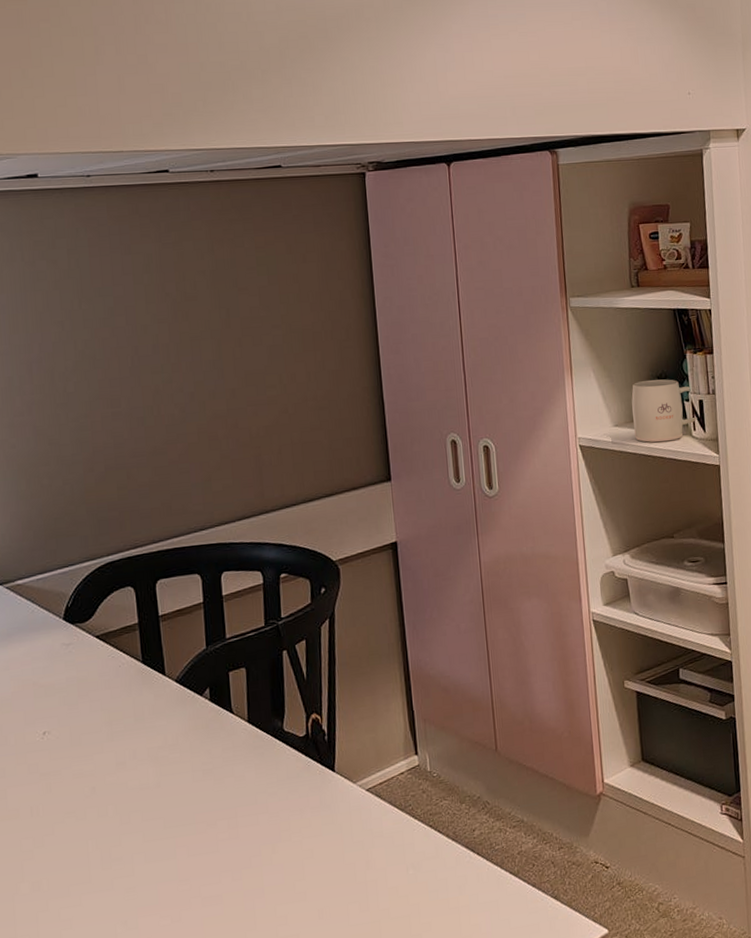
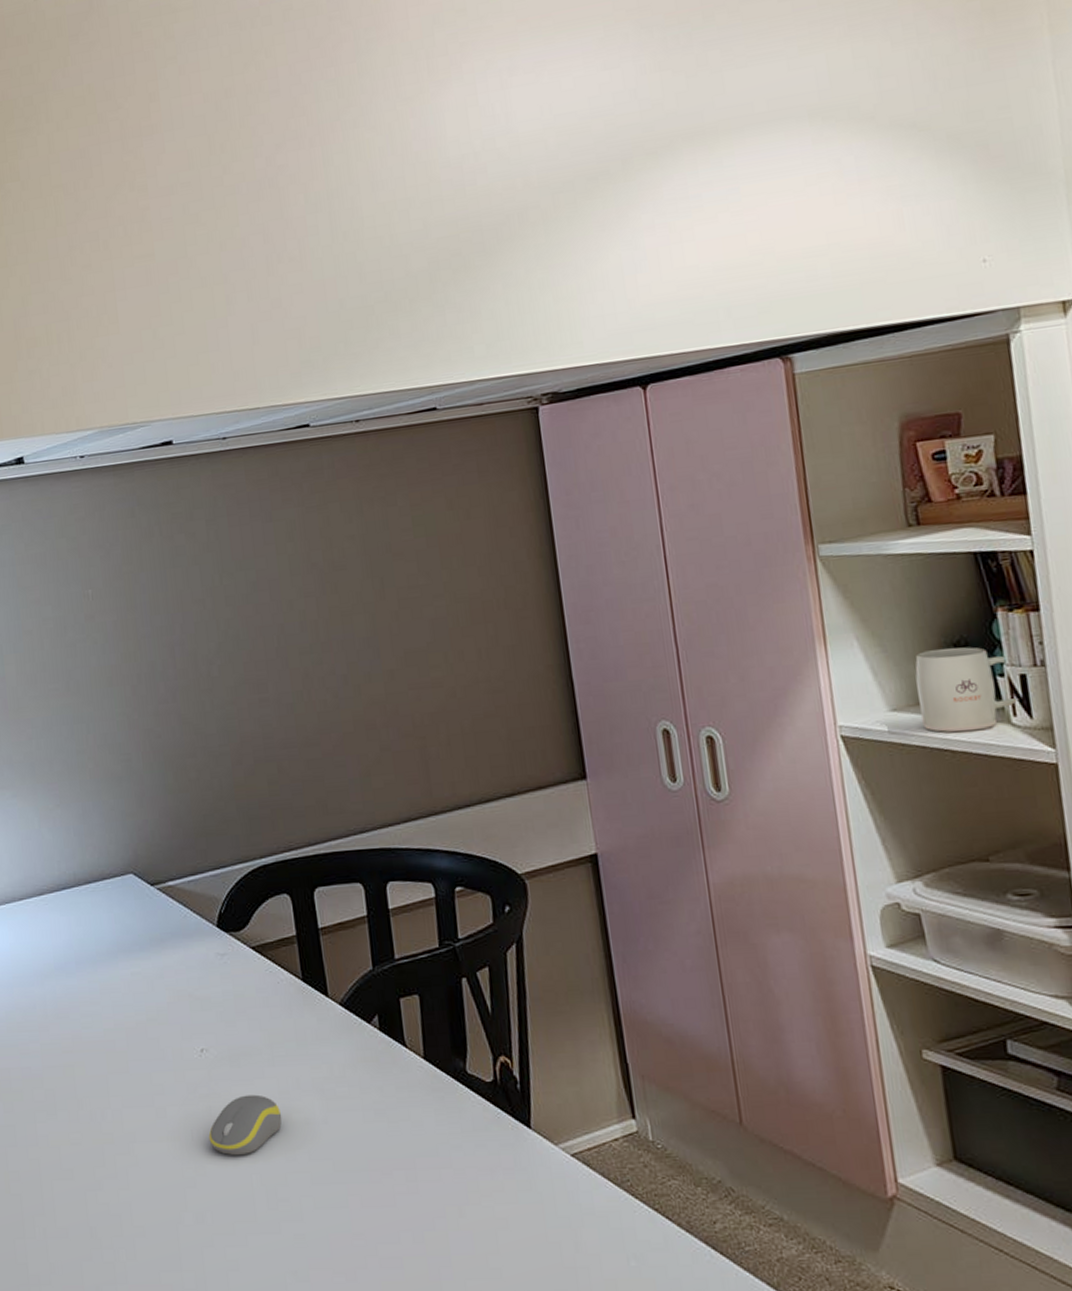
computer mouse: none [47,768,119,826] -> present [208,1094,282,1156]

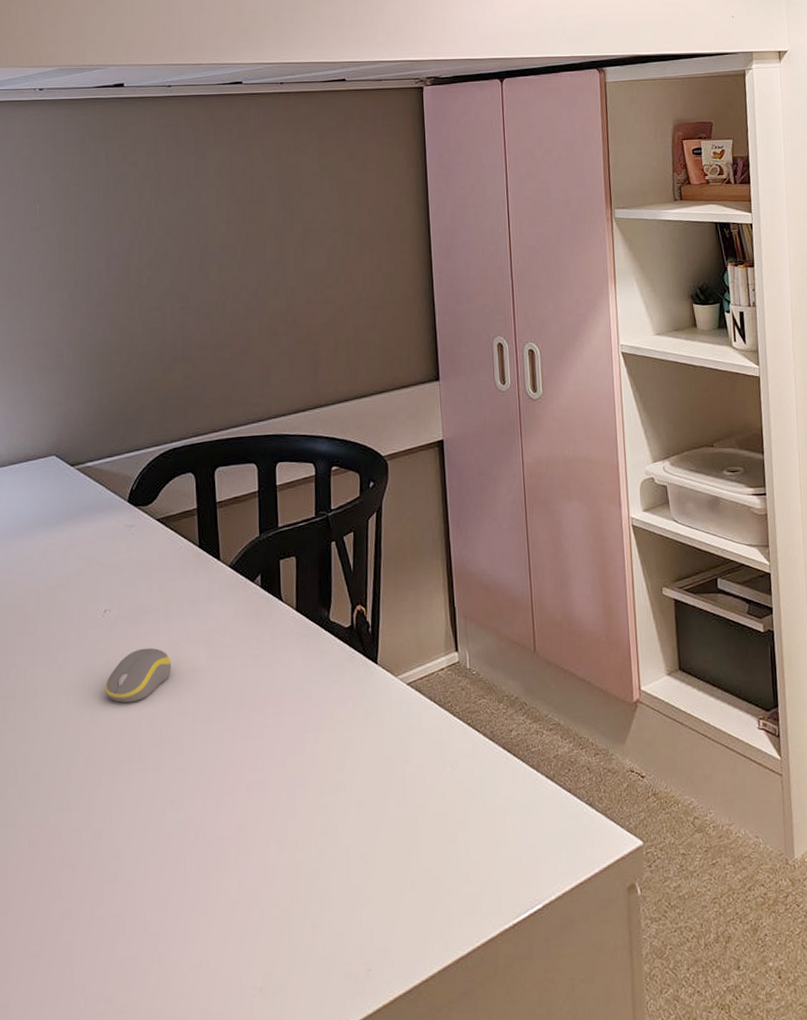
mug: present [914,646,1019,733] -> none [673,290,738,352]

